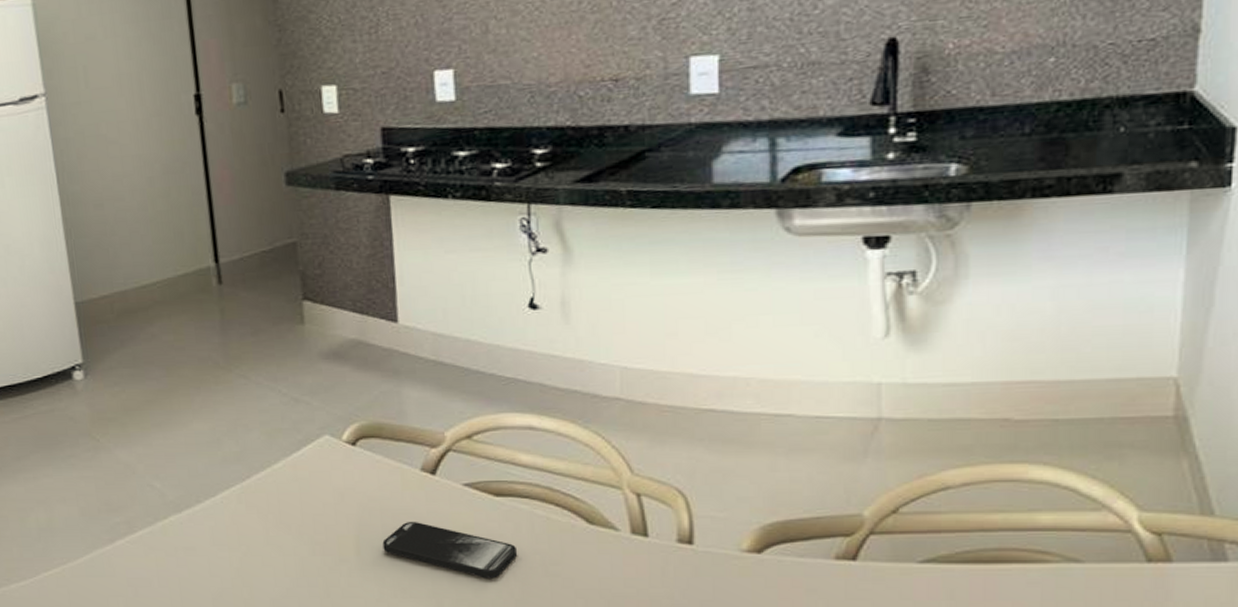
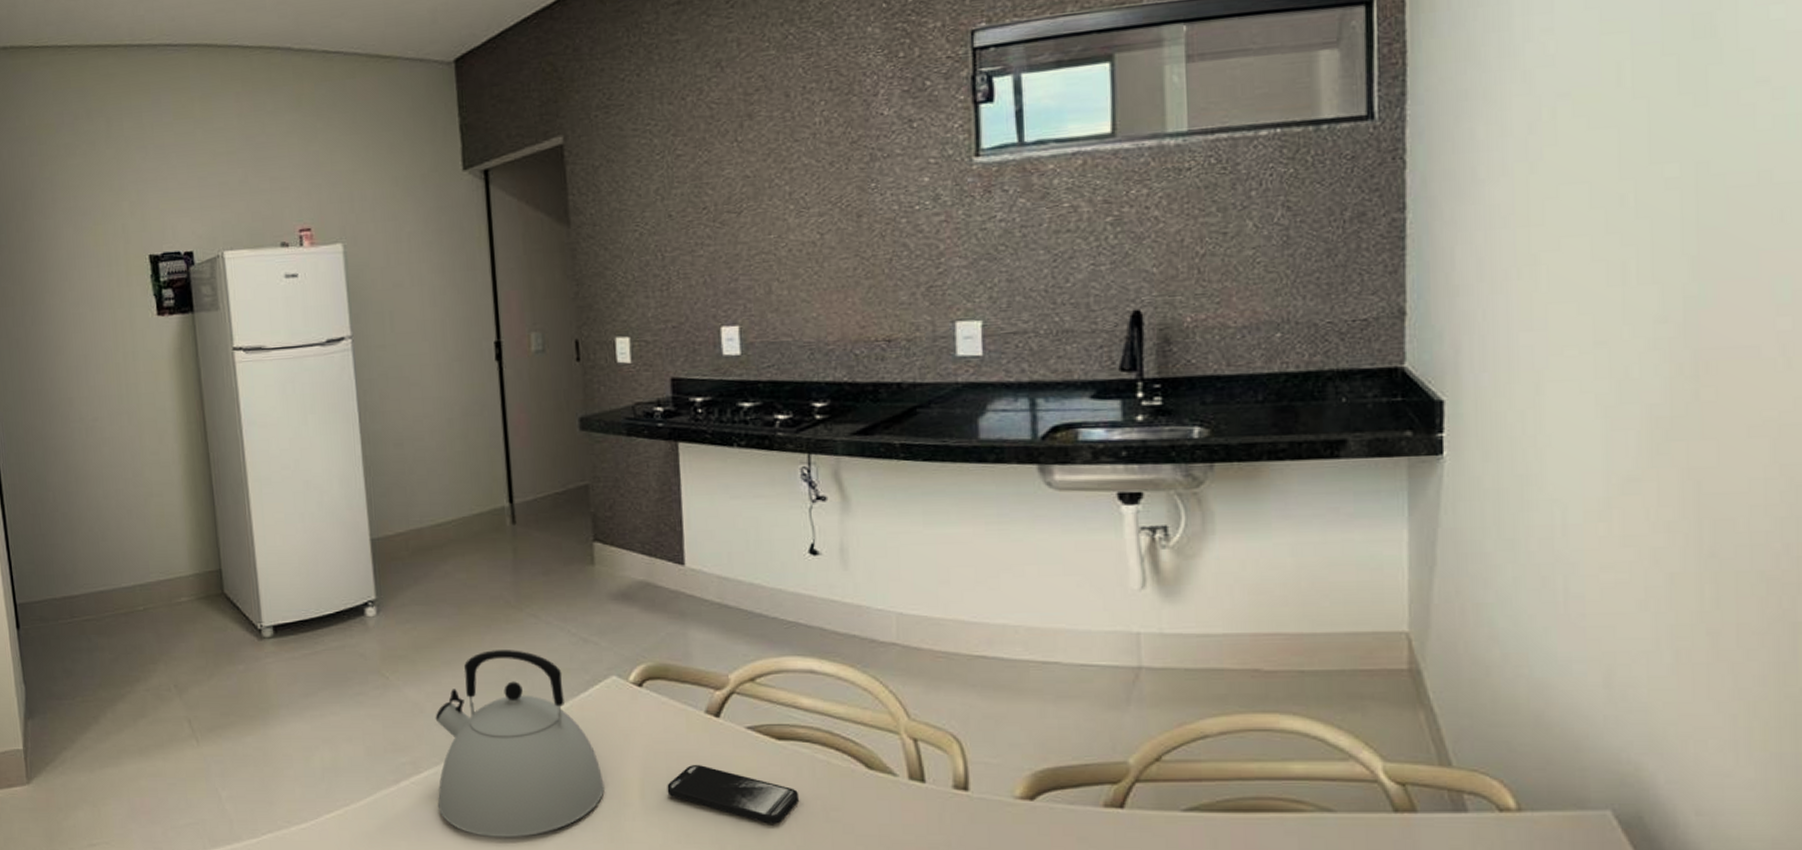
kettle: none [147,411,319,594] -> present [435,650,604,838]

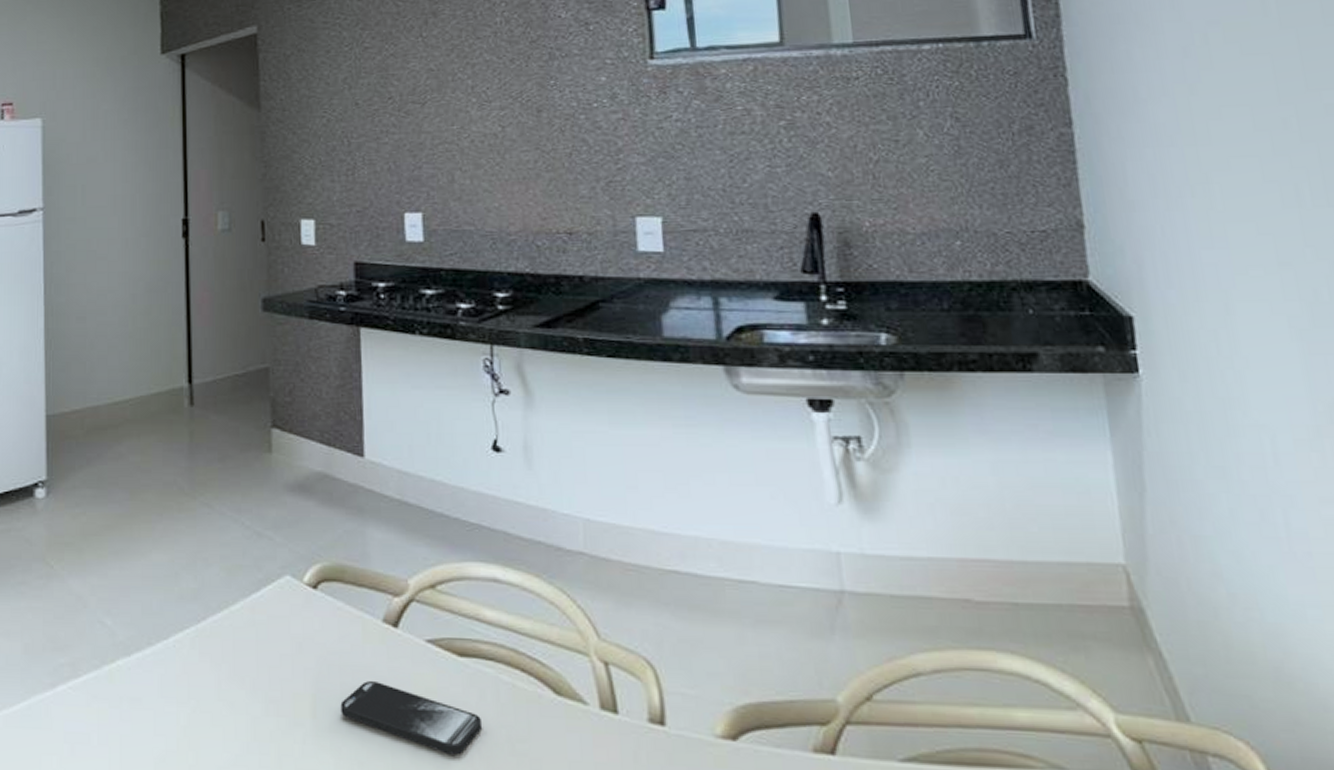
kettle: present [435,650,604,838] -> none [94,541,273,758]

